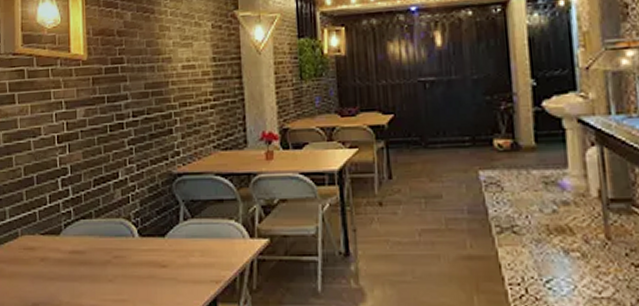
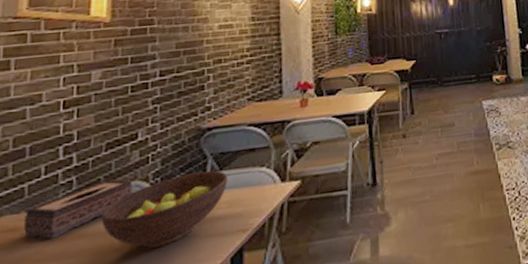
tissue box: none [38,213,119,261] -> present [23,179,133,239]
fruit bowl: none [95,217,199,284] -> present [101,170,228,249]

